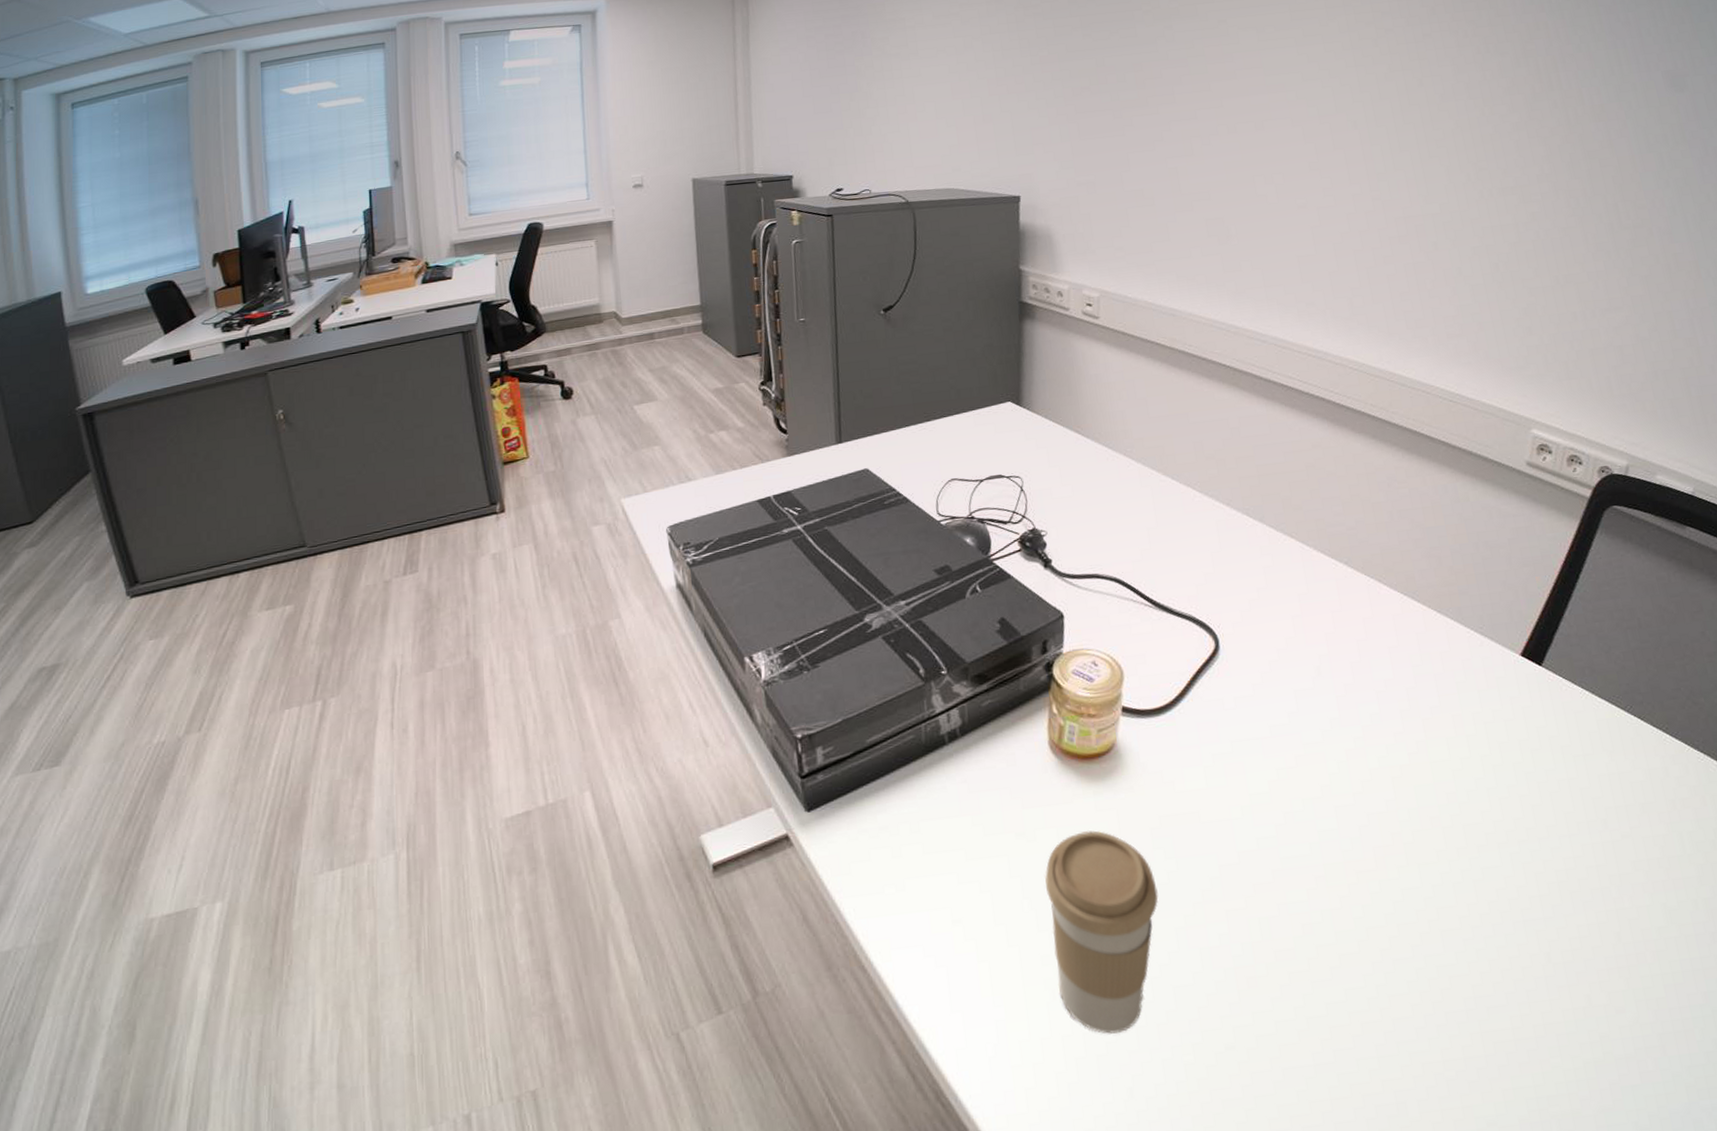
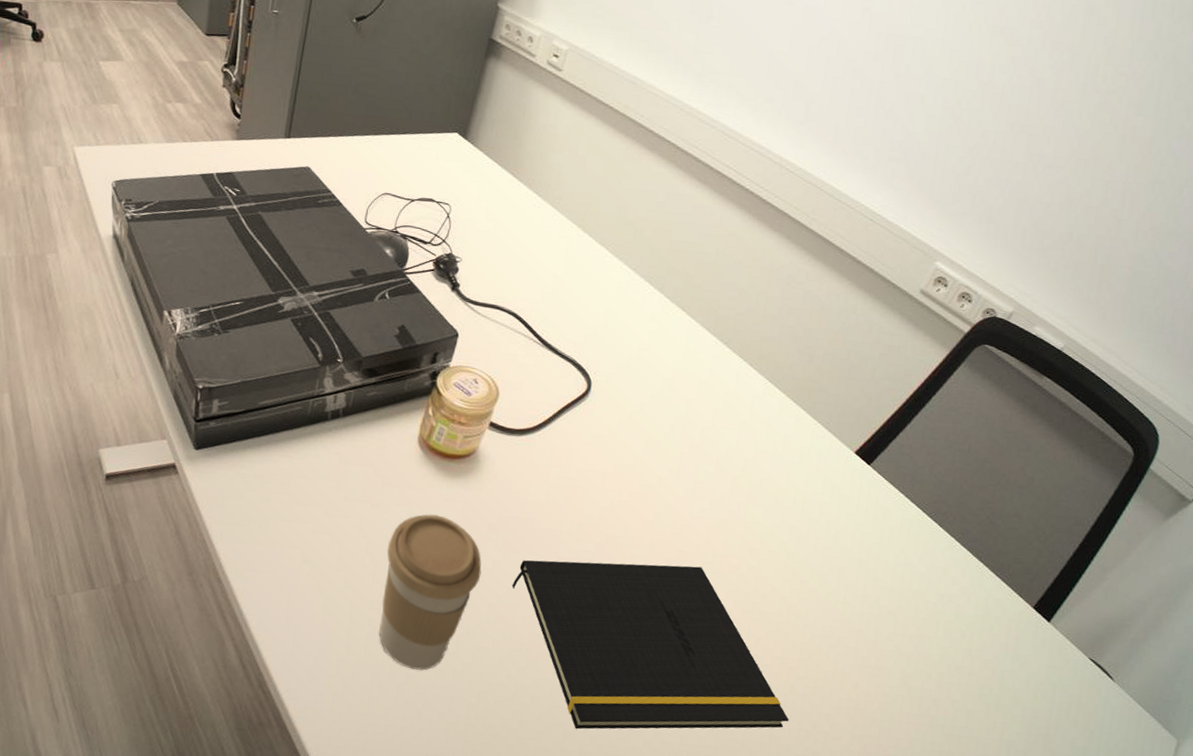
notepad: none [1195,828,1558,1070] -> present [512,560,789,729]

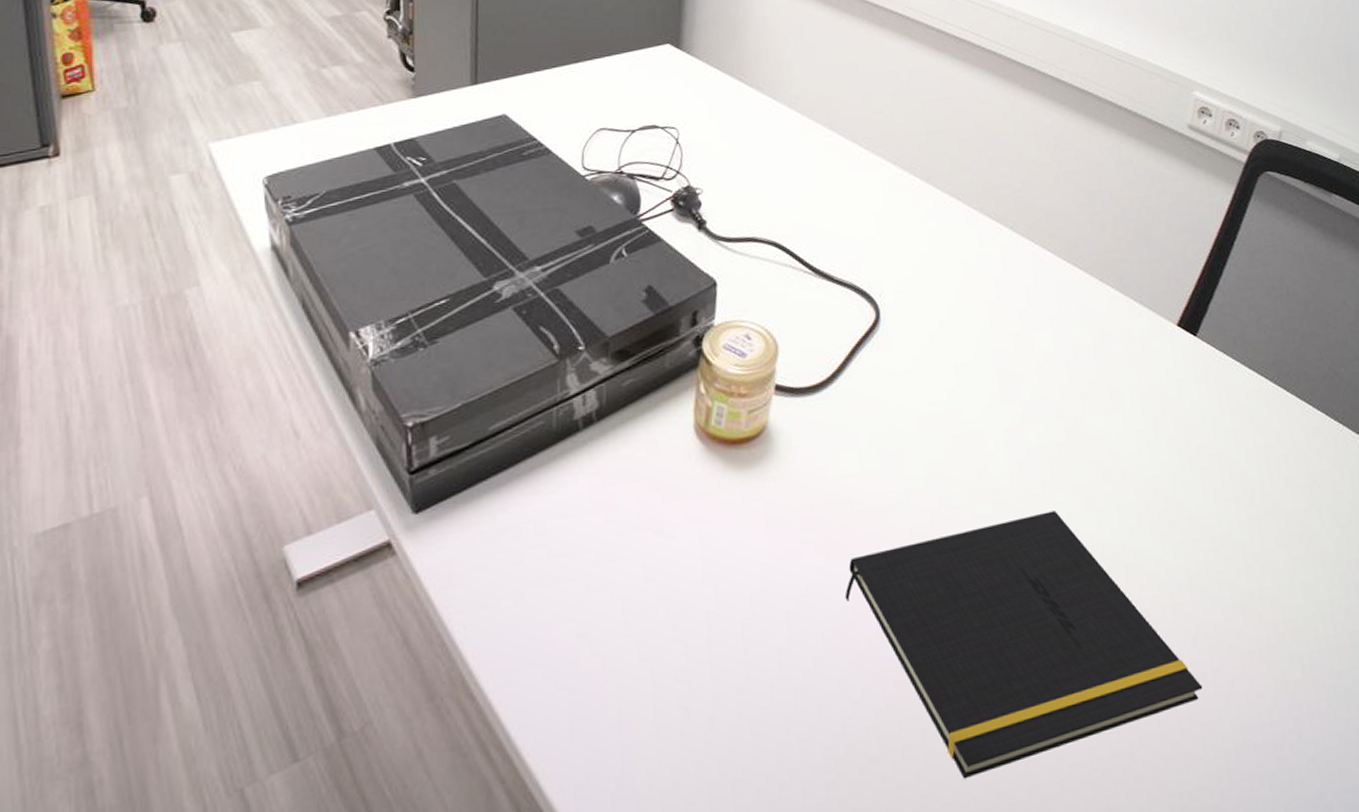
coffee cup: present [378,514,482,671] -> none [683,524,806,755]

